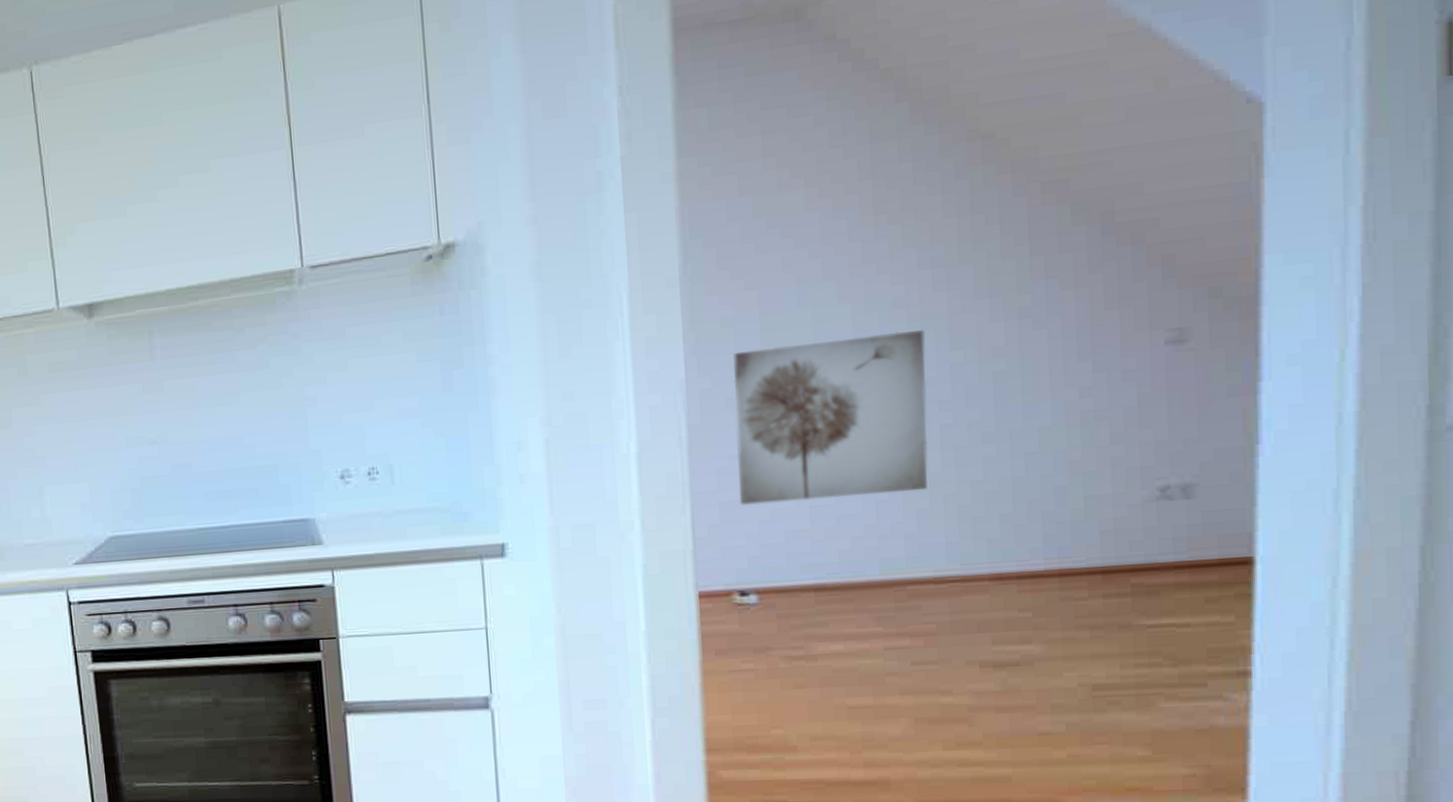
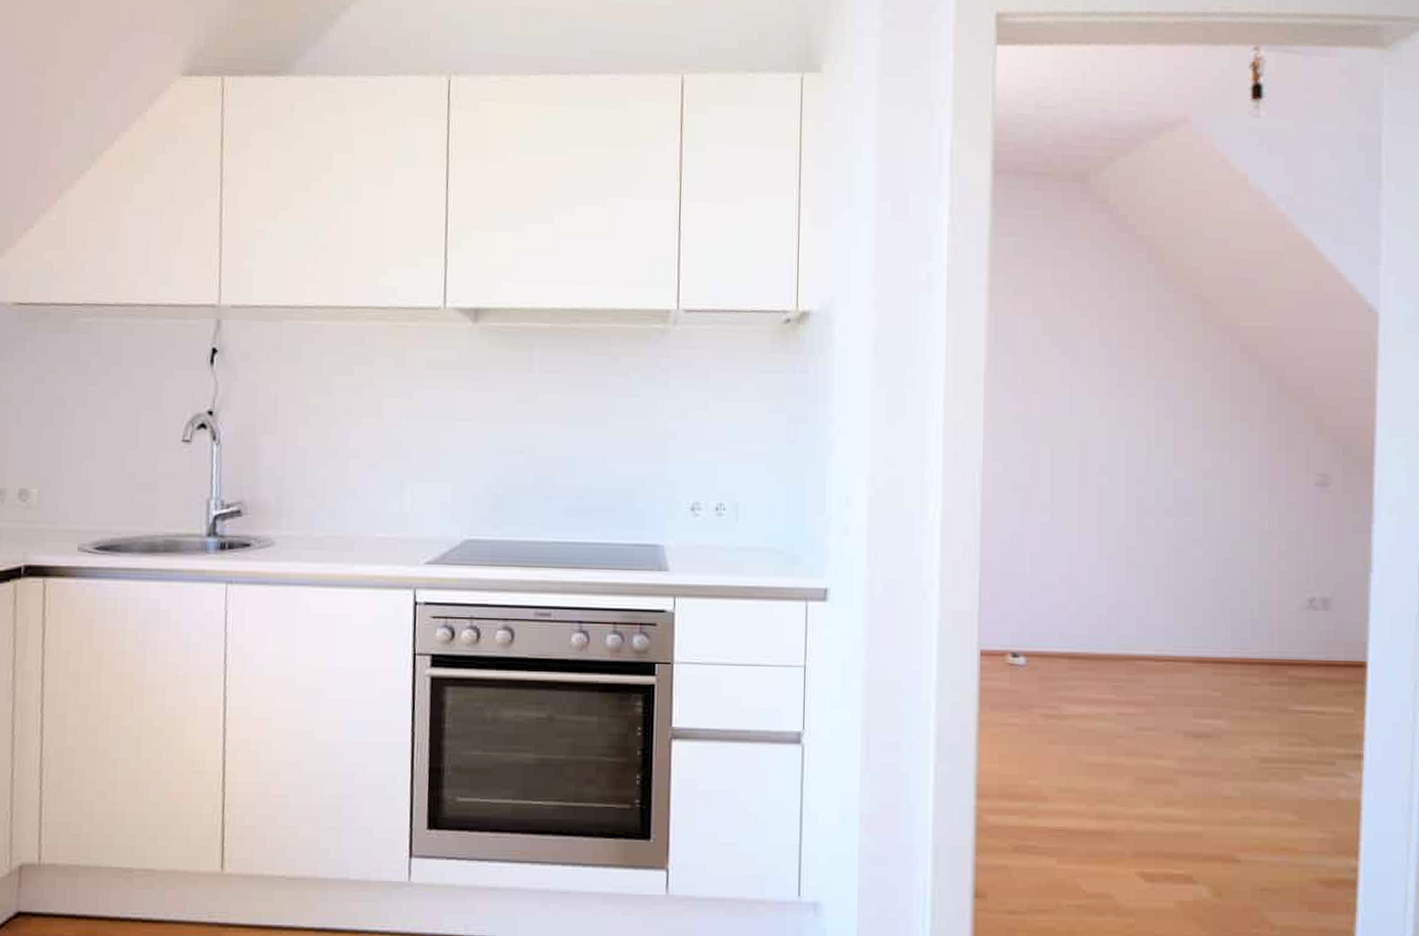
wall art: present [733,330,928,505] -> none [1017,444,1157,581]

